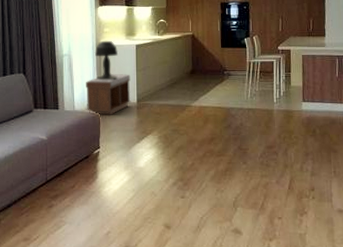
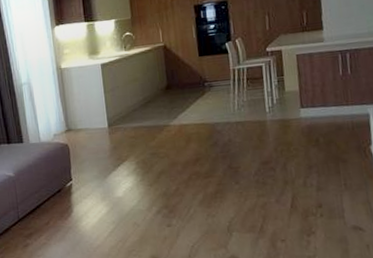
bench: present [86,74,131,115] -> none [50,97,102,145]
table lamp: present [95,40,119,80] -> none [56,62,84,107]

